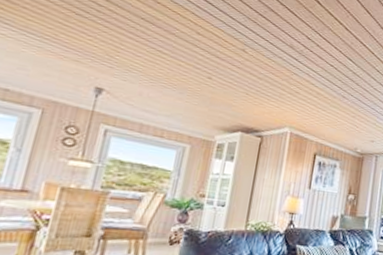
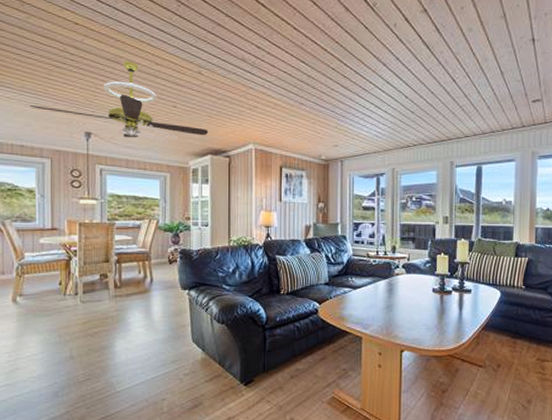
ceiling fan: none [29,23,243,114] -> present [29,61,209,144]

